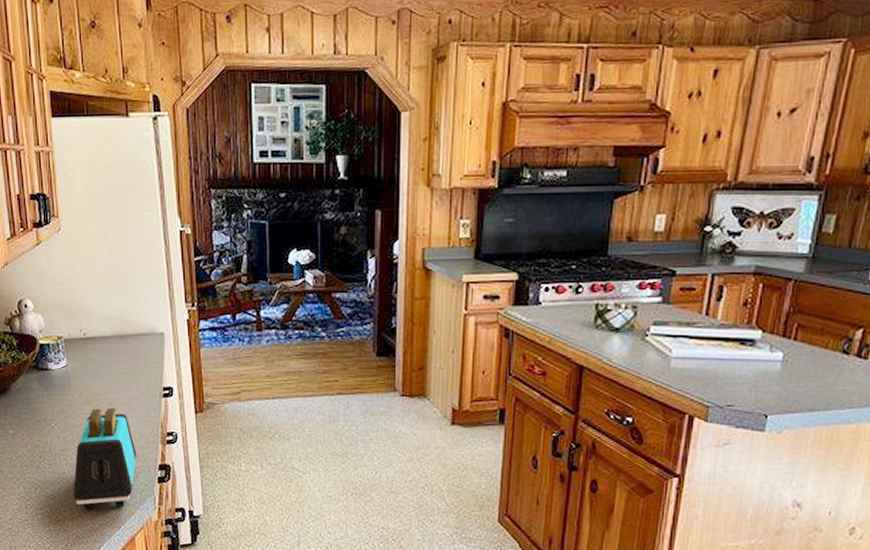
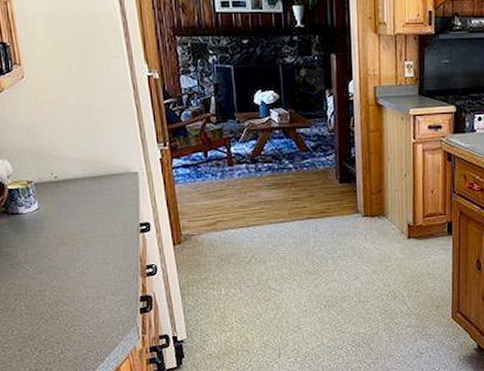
toaster: present [73,407,137,510] -> none [53,246,117,346]

